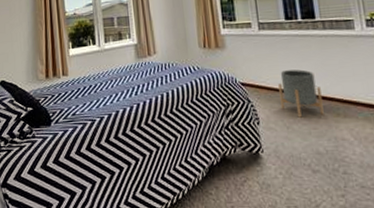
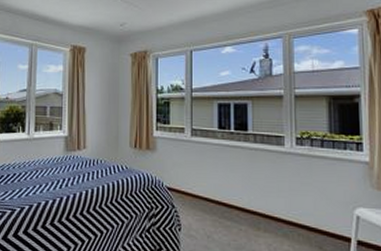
planter: present [278,69,324,118] -> none [204,179,245,228]

